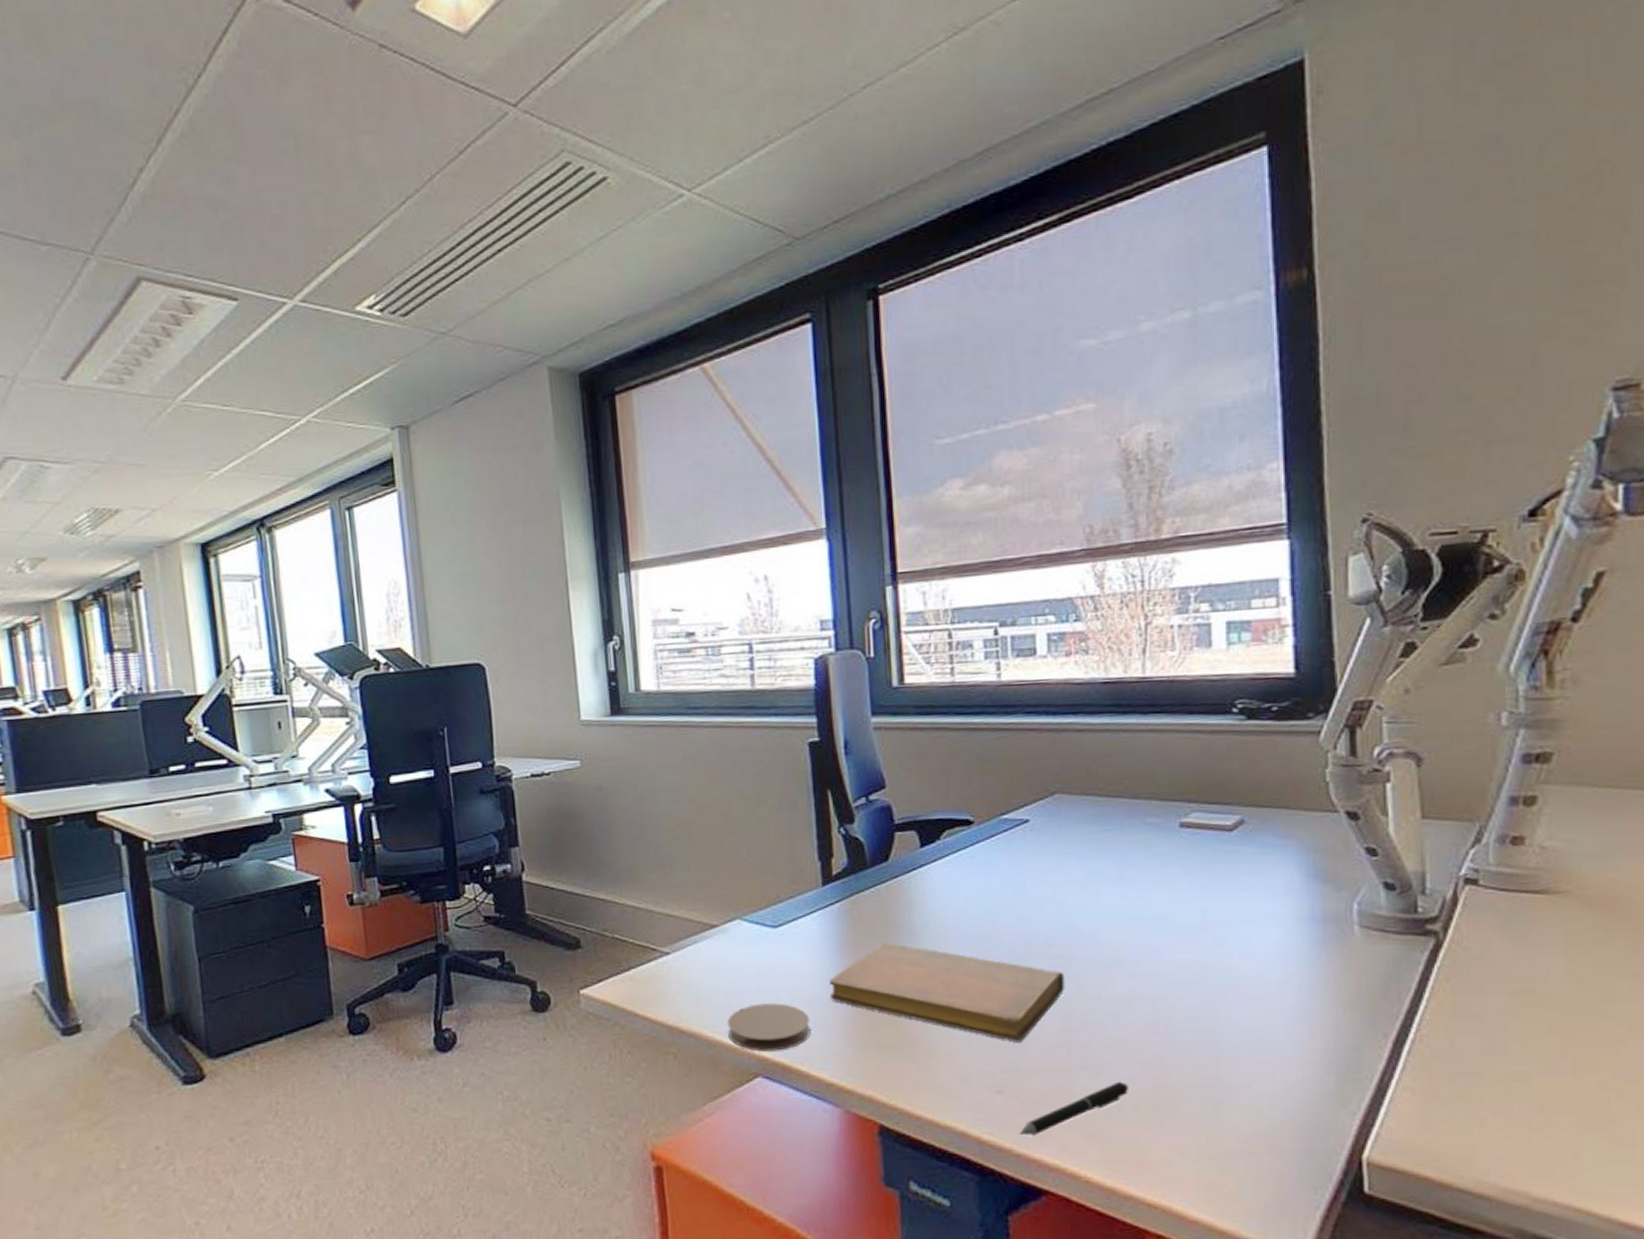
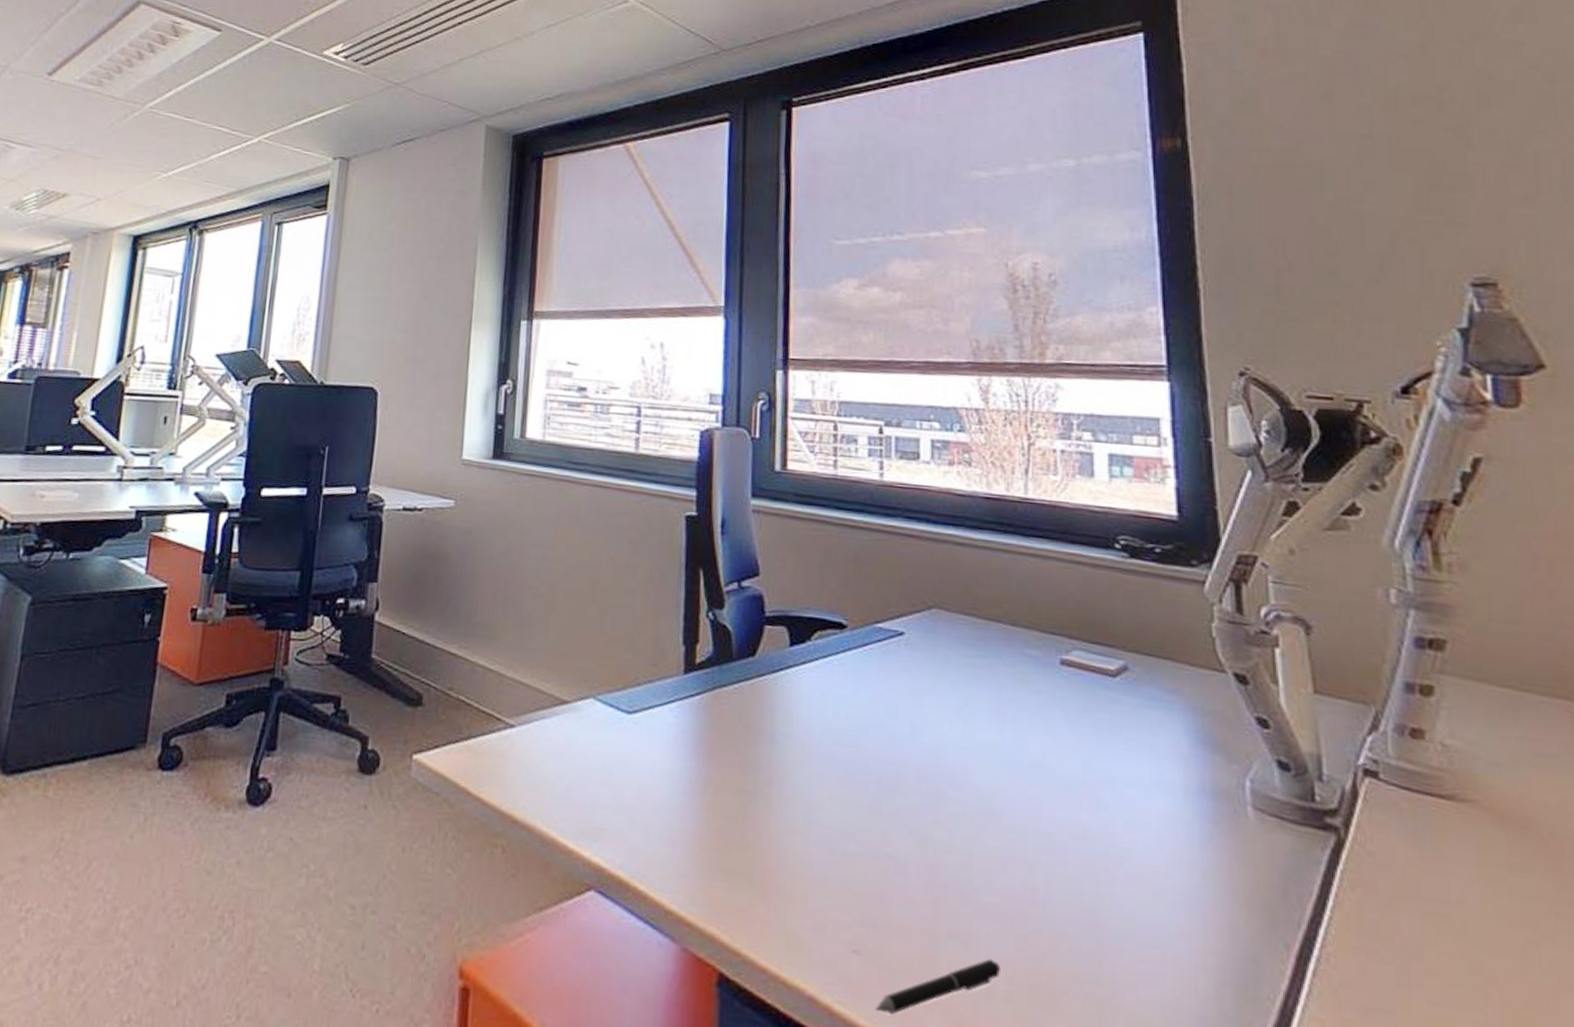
coaster: present [727,1003,811,1051] -> none [564,800,655,861]
notebook: present [829,943,1065,1042] -> none [680,749,935,892]

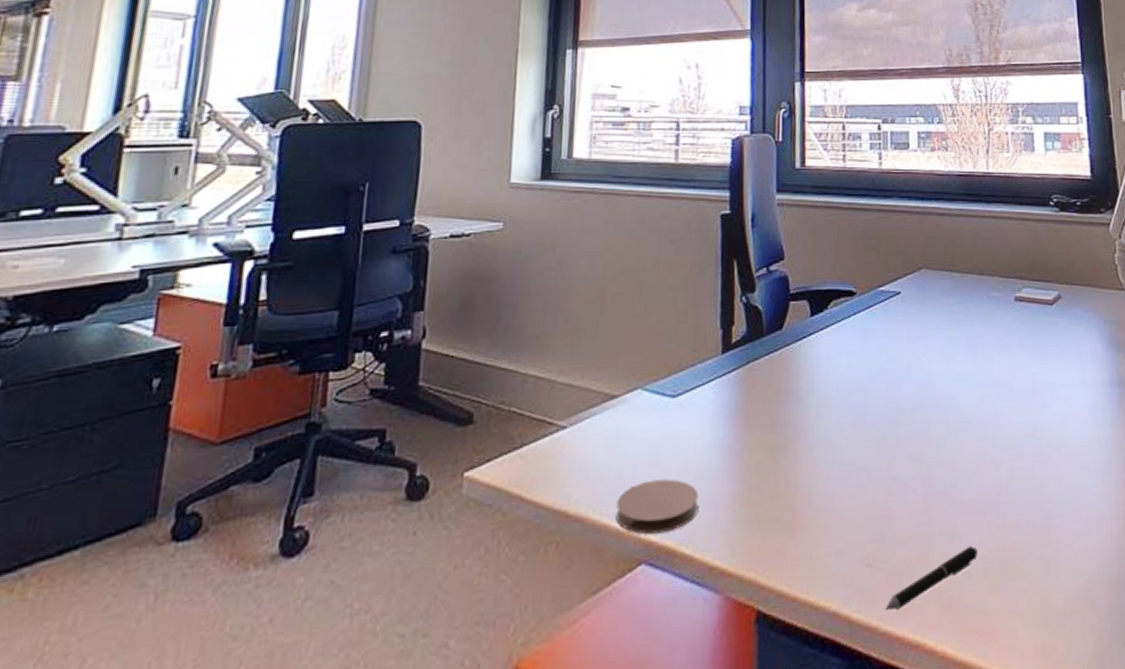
coaster: none [564,800,655,861] -> present [616,479,699,535]

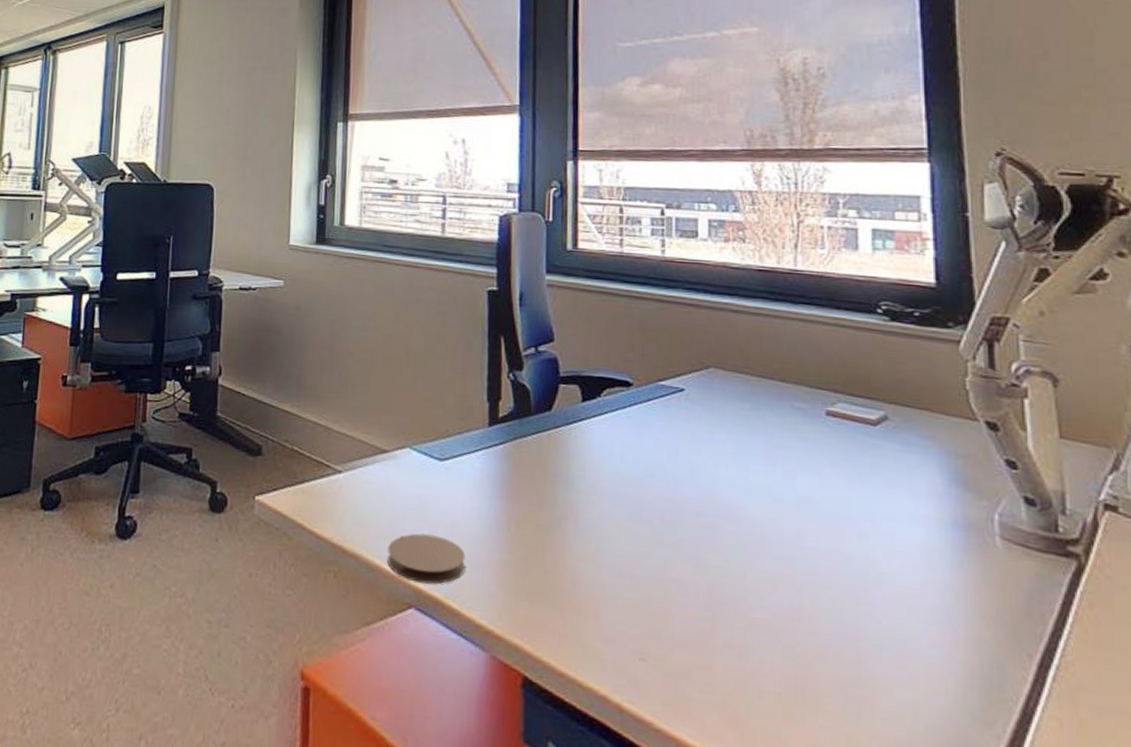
pen: present [885,545,979,611] -> none [660,665,772,711]

